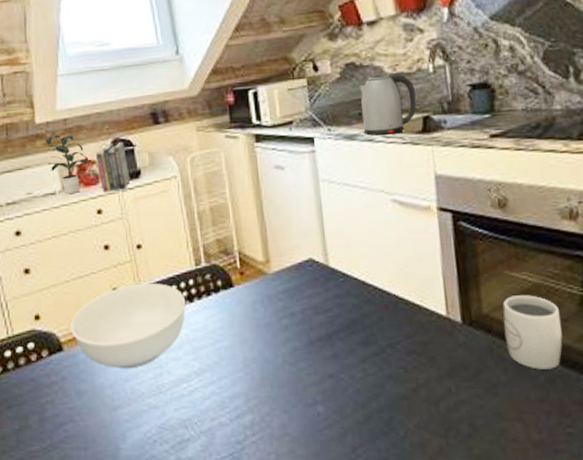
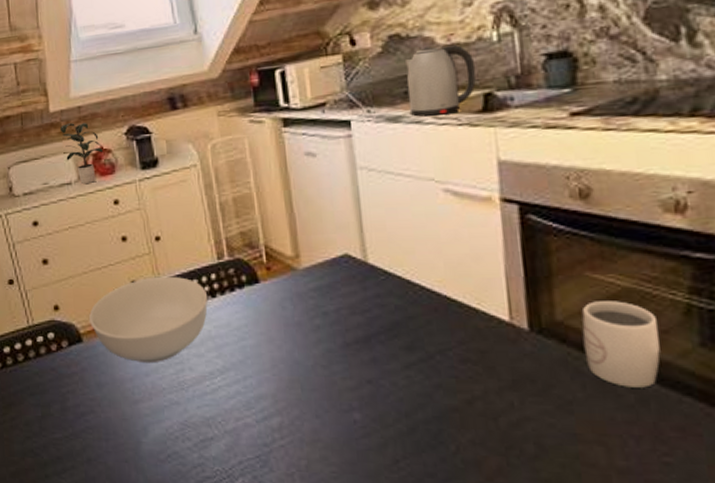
books: present [95,141,131,194] -> none [111,128,148,183]

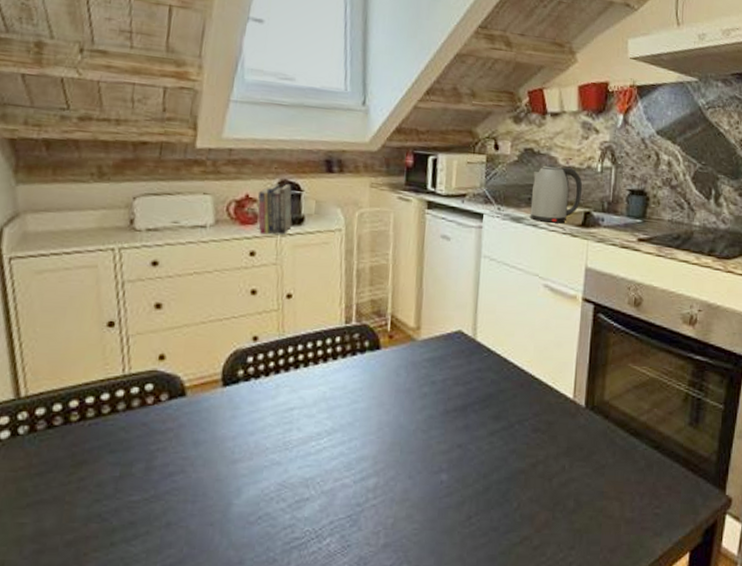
potted plant: present [60,123,104,185] -> none [205,163,249,231]
bowl: present [88,276,208,364] -> none [197,334,330,422]
books: none [111,128,148,183] -> present [258,183,293,236]
mug: present [581,301,661,388] -> none [618,387,668,456]

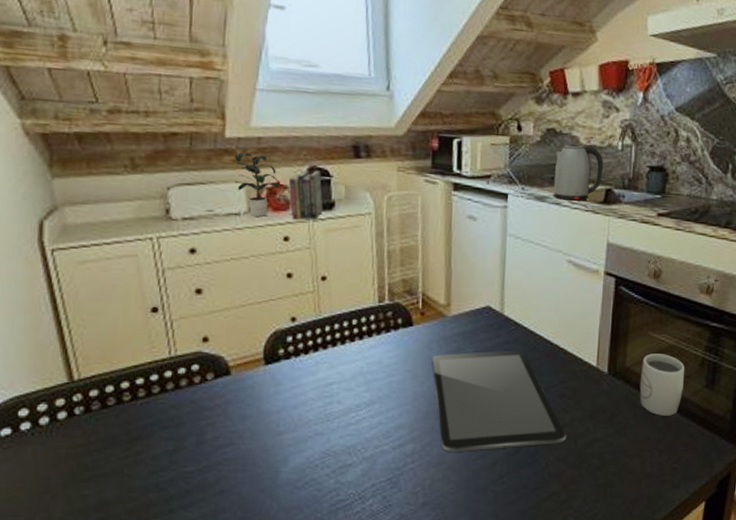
potted plant: none [205,163,249,231] -> present [235,152,280,218]
tablet: none [399,378,540,489] -> present [432,350,566,453]
mug: none [618,387,668,456] -> present [639,353,685,416]

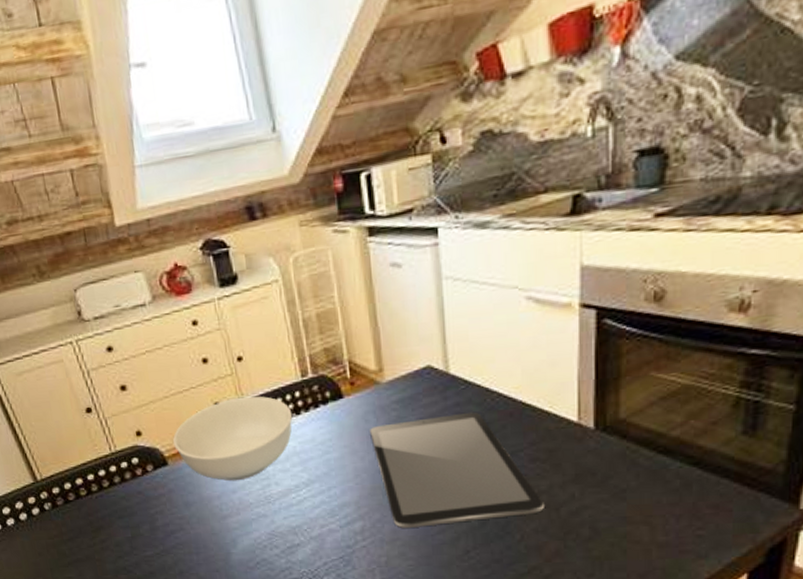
potted plant: present [235,152,280,218] -> none [129,237,178,306]
bowl: none [240,314,365,397] -> present [172,396,293,481]
books: present [288,170,323,221] -> none [185,242,227,303]
kettle: present [553,143,603,201] -> none [495,140,566,222]
mug: present [639,353,685,416] -> none [641,397,710,474]

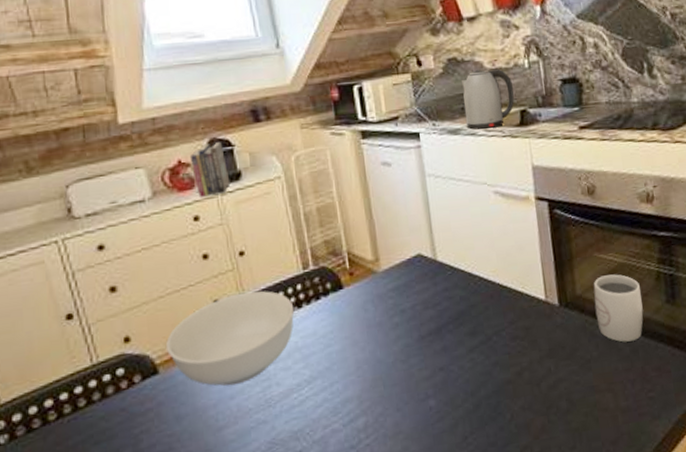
books: none [185,242,227,303] -> present [189,141,231,199]
tablet: present [370,412,544,529] -> none [369,295,528,420]
kettle: none [495,140,566,222] -> present [461,68,515,130]
mug: none [641,397,710,474] -> present [593,274,644,343]

